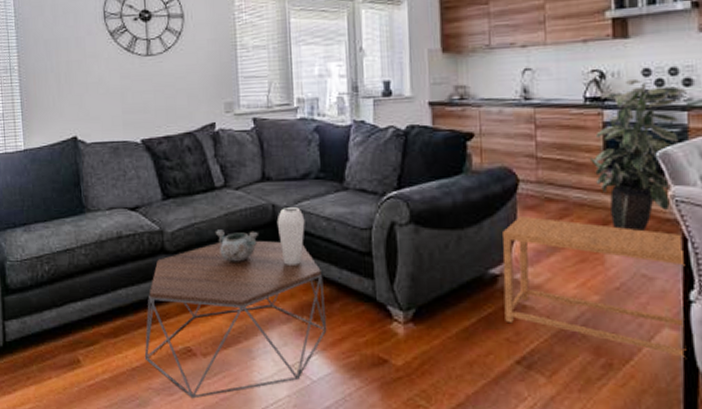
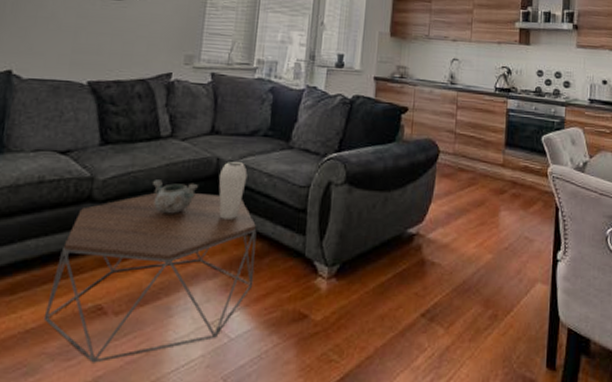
side table: present [503,217,687,357] -> none [416,183,556,308]
indoor plant: present [589,79,687,232] -> none [494,77,566,201]

